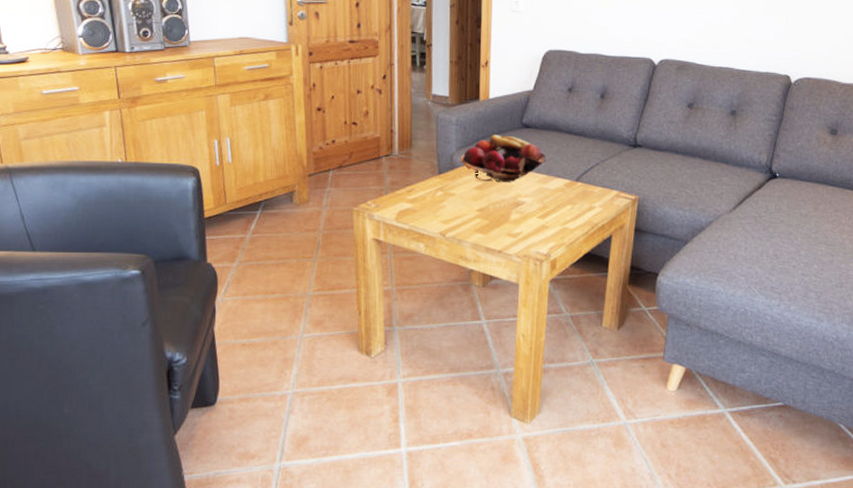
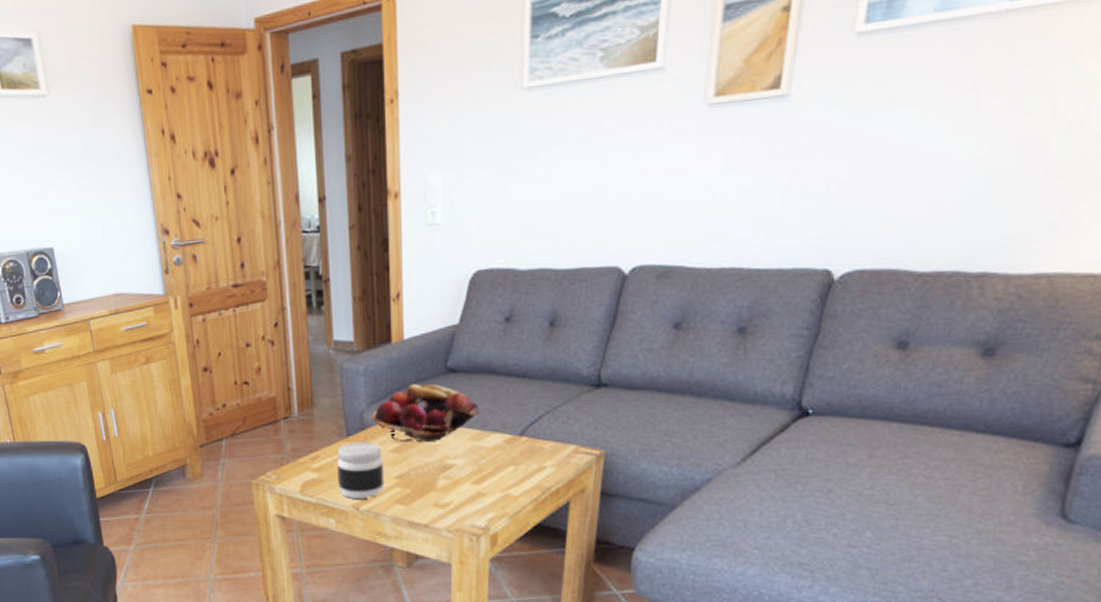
jar: none [428,179,468,228] -> present [337,442,385,500]

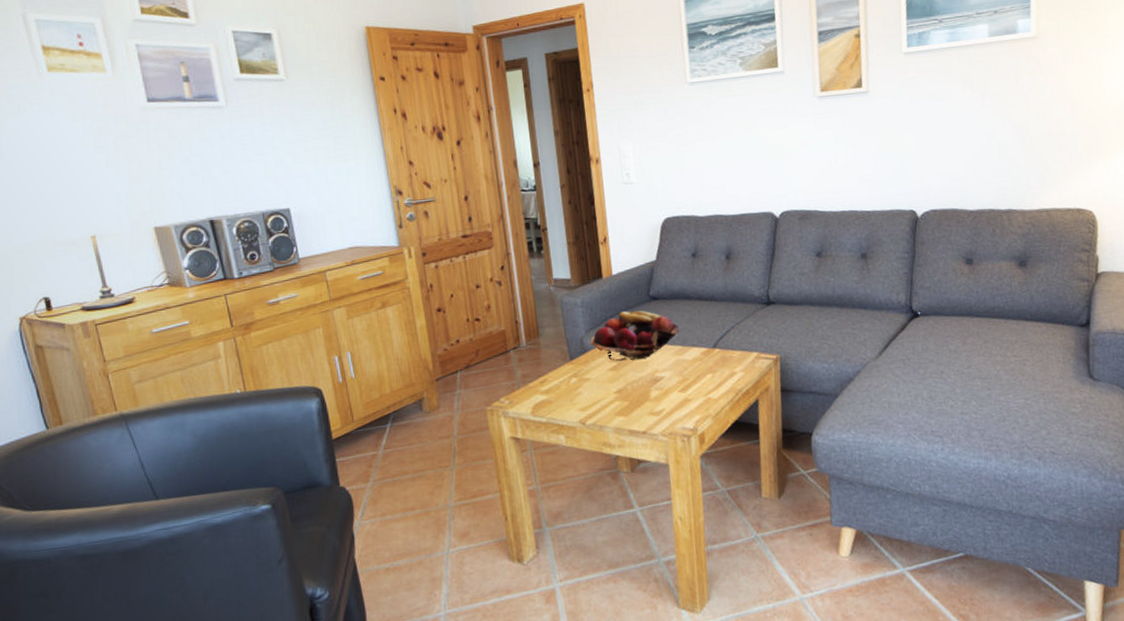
jar: present [337,442,385,500] -> none [563,363,606,416]

